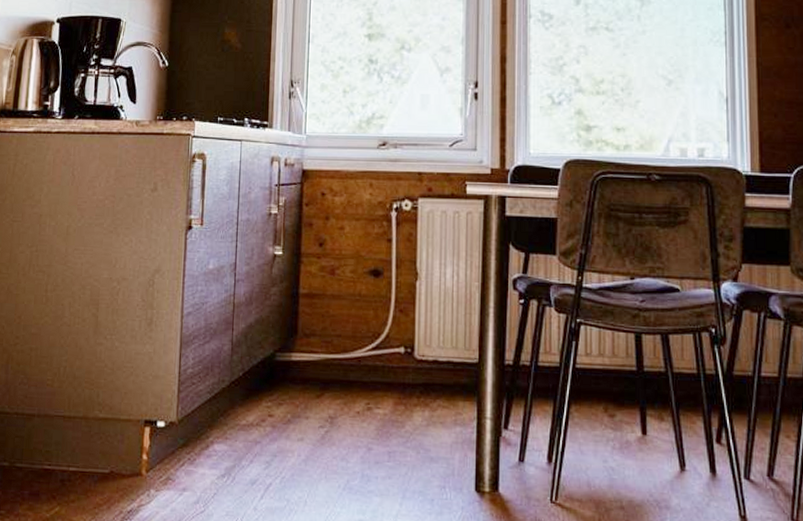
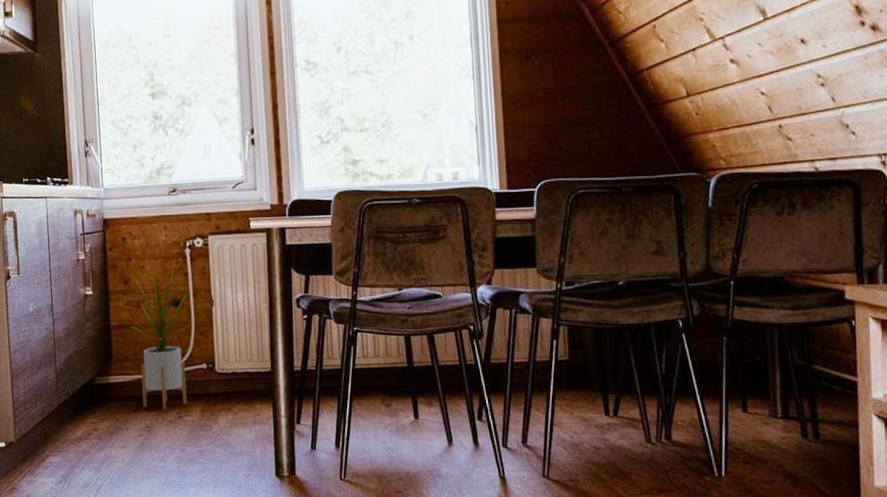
house plant: none [311,221,401,399] -> present [119,258,196,410]

